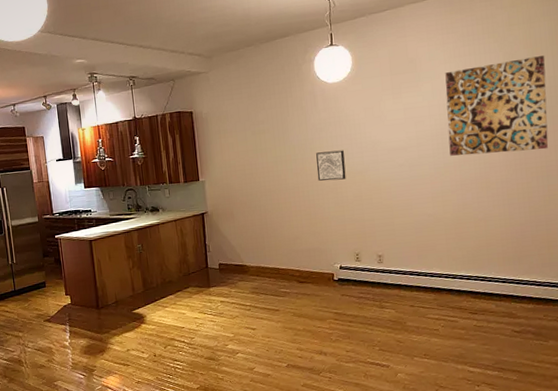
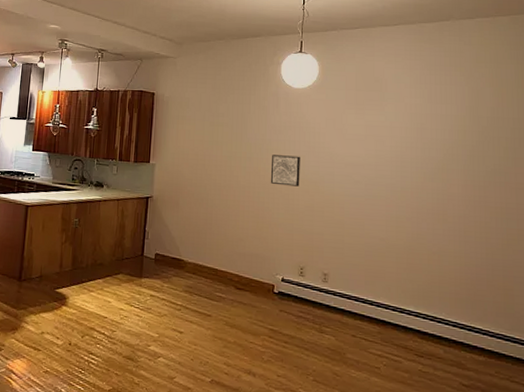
wall art: present [445,55,549,156] -> none [408,96,510,191]

